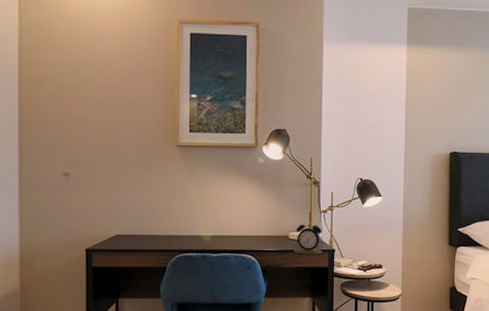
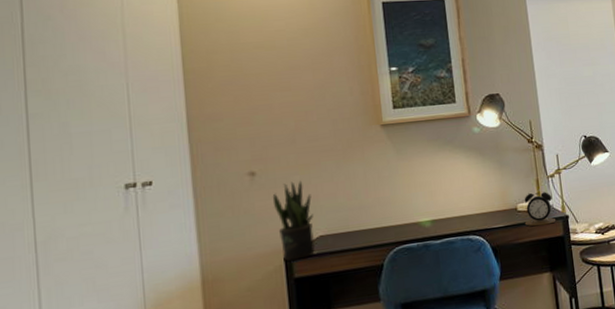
potted plant: none [81,185,112,253] -> present [272,180,315,262]

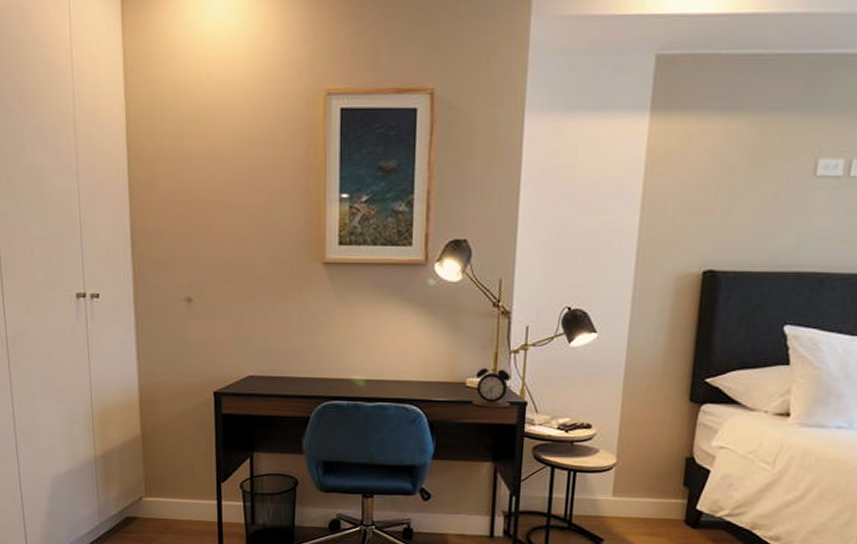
potted plant: present [272,180,315,262] -> none [206,314,244,397]

